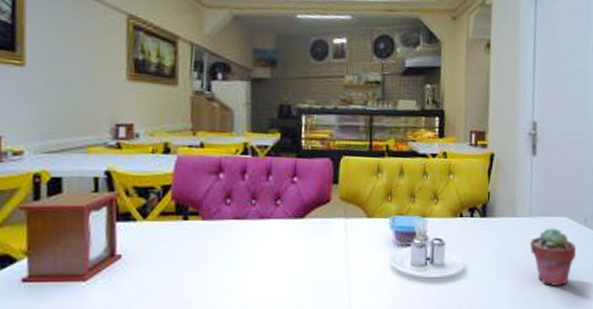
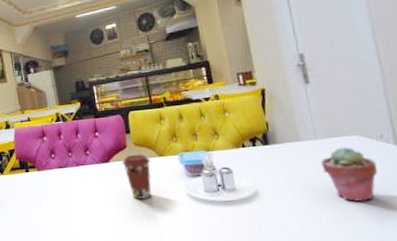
coffee cup: none [320,211,356,269] -> present [122,154,151,199]

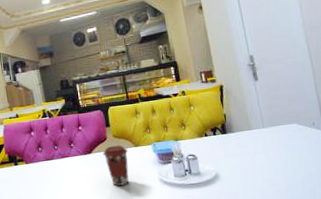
potted succulent: present [320,147,378,203] -> none [267,133,312,180]

